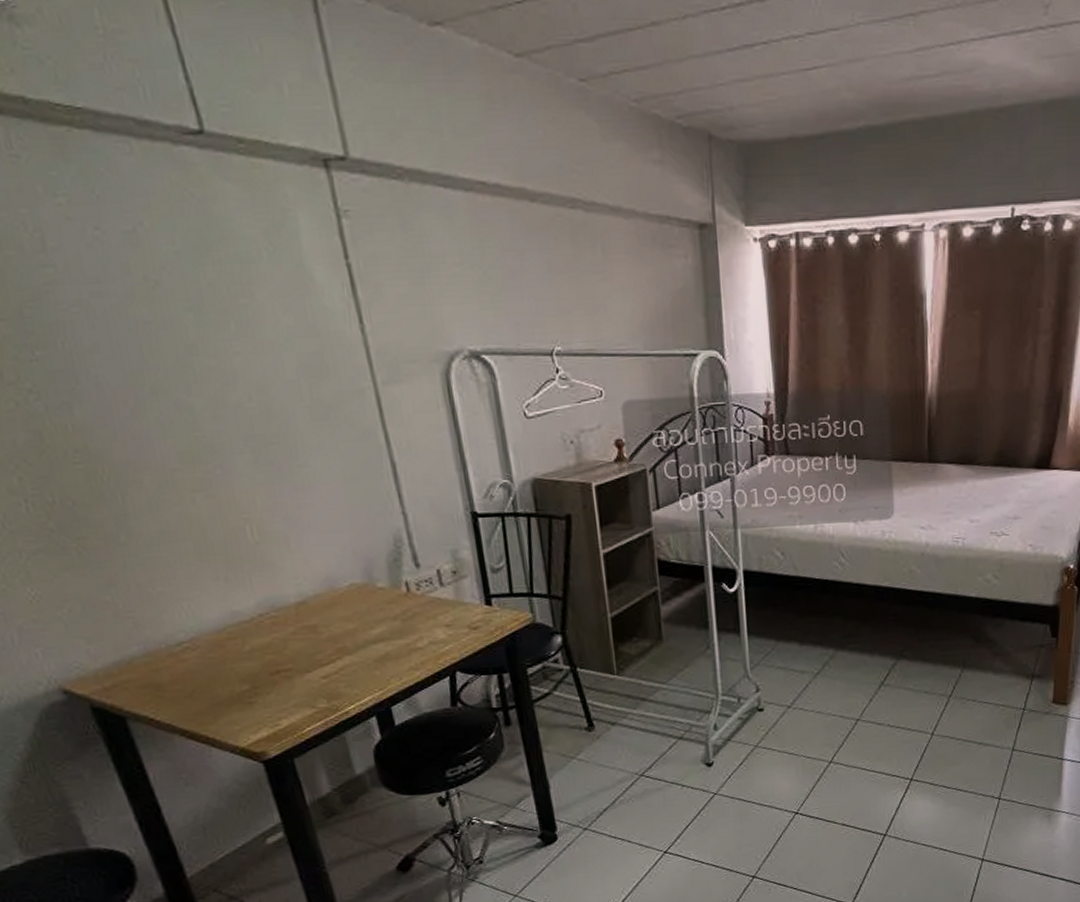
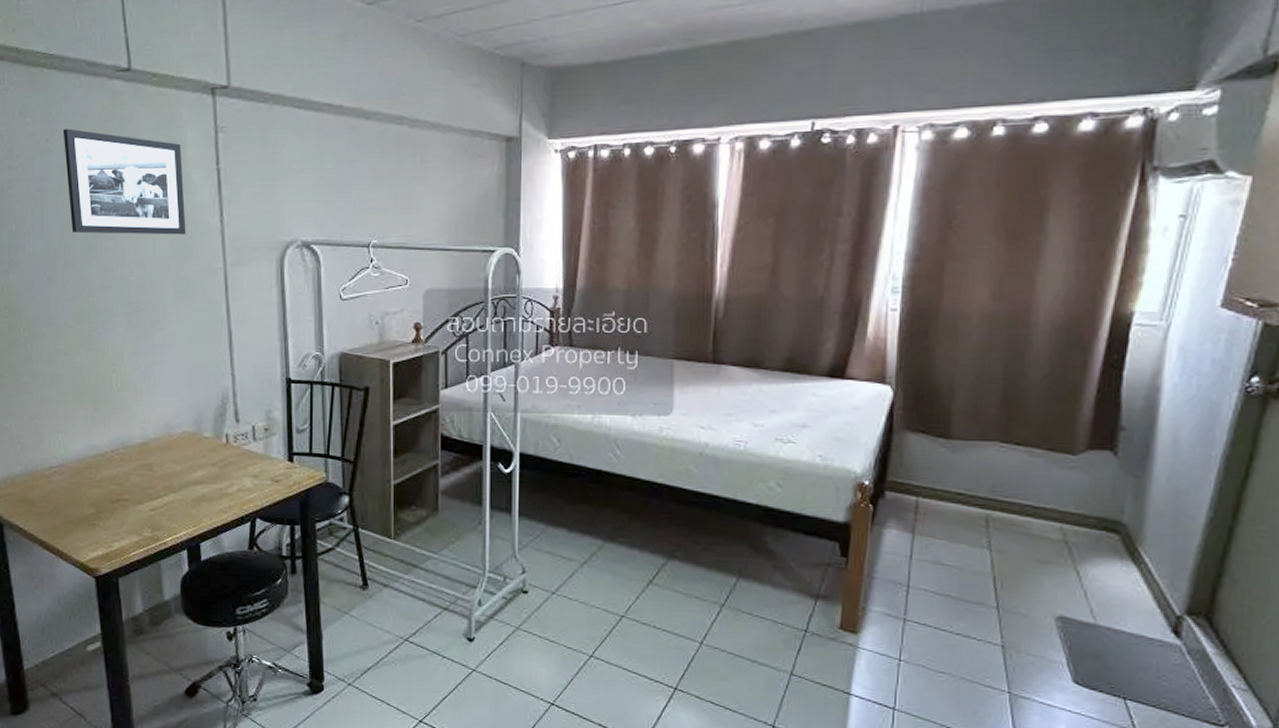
picture frame: none [116,211,318,351] -> present [63,128,186,235]

